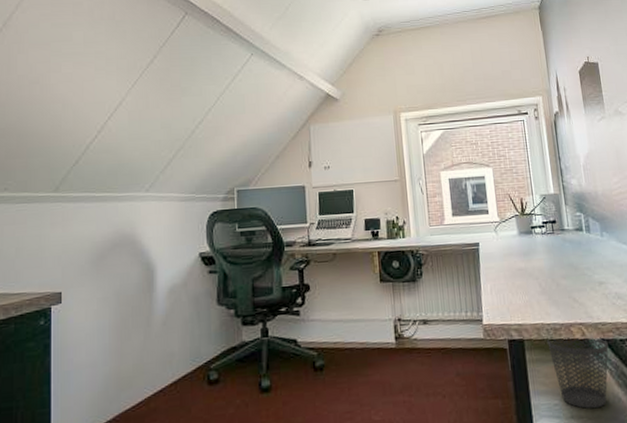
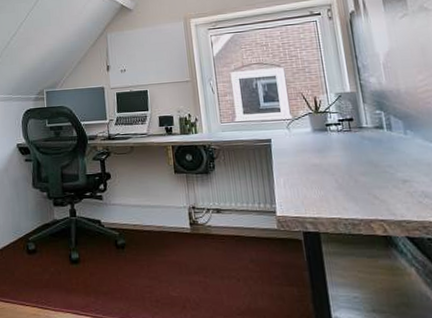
wastebasket: present [547,337,609,409] -> none [345,232,415,305]

